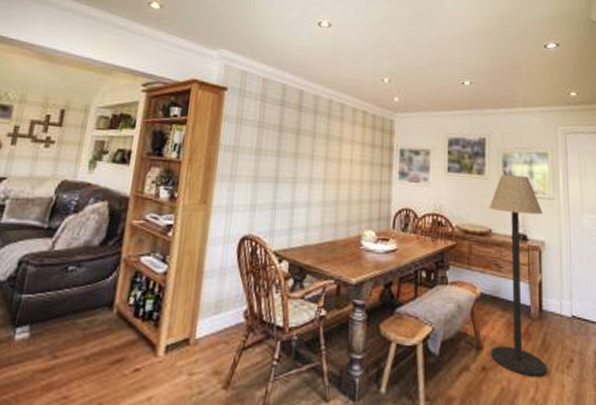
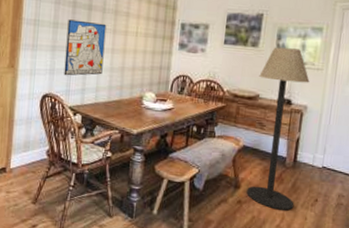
wall art: none [267,145,317,213] -> present [63,19,107,76]

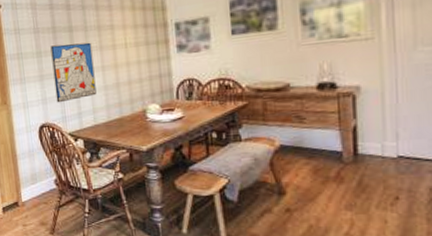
floor lamp: present [247,47,310,211] -> none [285,20,366,215]

